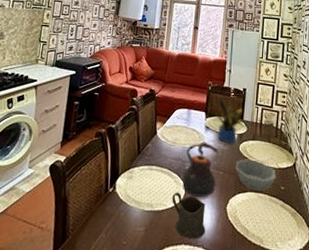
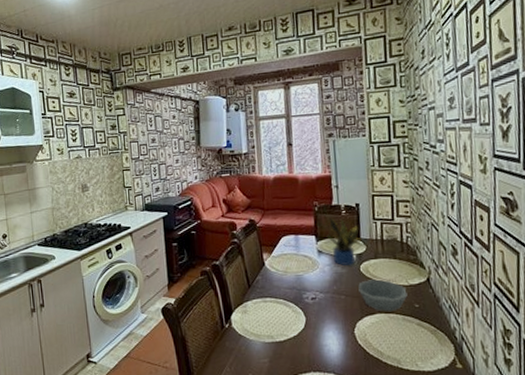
cup: present [172,192,206,240] -> none [292,321,334,367]
teapot: present [182,142,221,197] -> none [300,267,340,324]

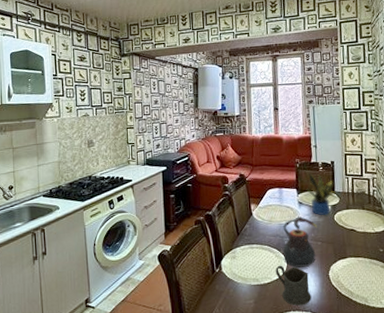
cup: none [292,321,334,367] -> present [275,265,312,306]
teapot: none [300,267,340,324] -> present [282,216,317,268]
bowl: present [358,279,408,312] -> none [332,227,374,256]

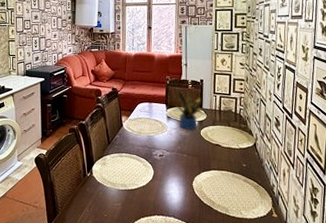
cup: present [275,265,312,306] -> none [143,173,175,211]
teapot: present [282,216,317,268] -> none [149,130,184,176]

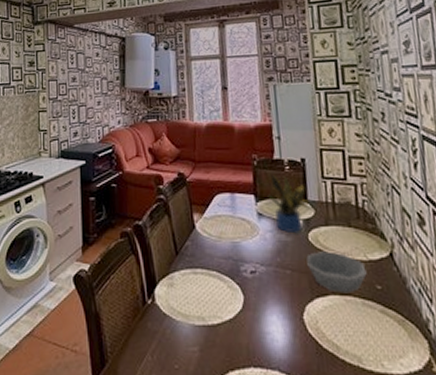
bowl: none [198,142,237,170] -> present [306,251,367,294]

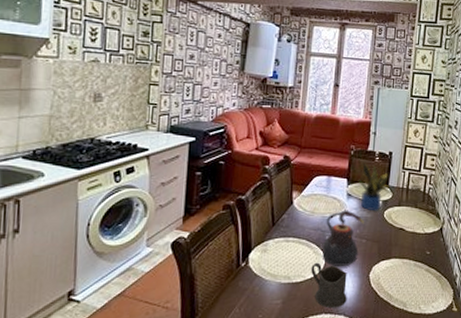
cup: none [228,300,279,361] -> present [311,262,347,308]
teapot: none [236,233,285,305] -> present [322,210,364,266]
bowl: present [306,251,367,294] -> none [379,226,422,258]

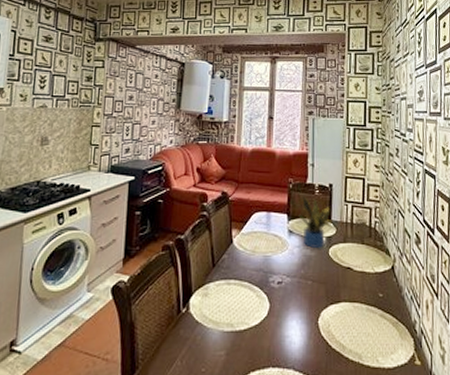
cup: present [311,262,347,308] -> none [255,307,296,361]
teapot: present [322,210,364,266] -> none [265,248,308,312]

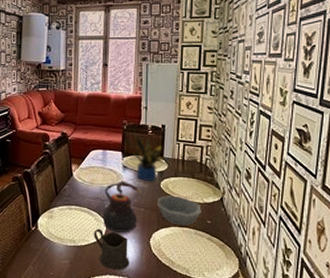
cup: none [255,307,296,361] -> present [94,228,129,271]
teapot: none [265,248,308,312] -> present [102,181,141,232]
bowl: none [326,265,373,301] -> present [157,196,201,226]

